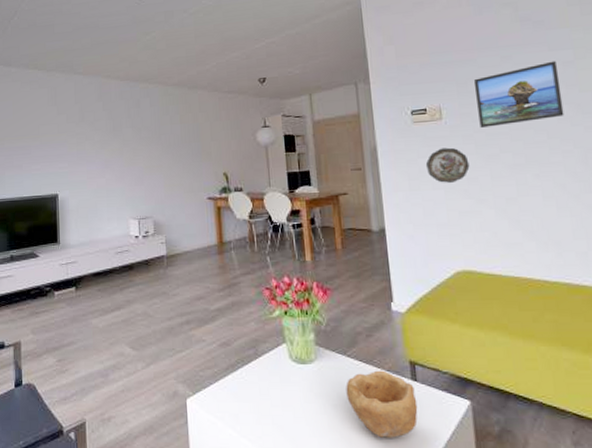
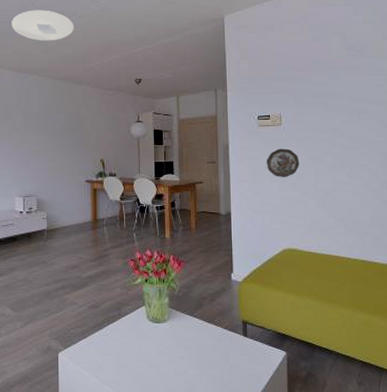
ceiling light: none [116,10,185,45] -> present [11,10,74,42]
bowl: present [346,370,418,438] -> none [191,328,246,382]
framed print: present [473,61,565,128] -> none [307,83,373,134]

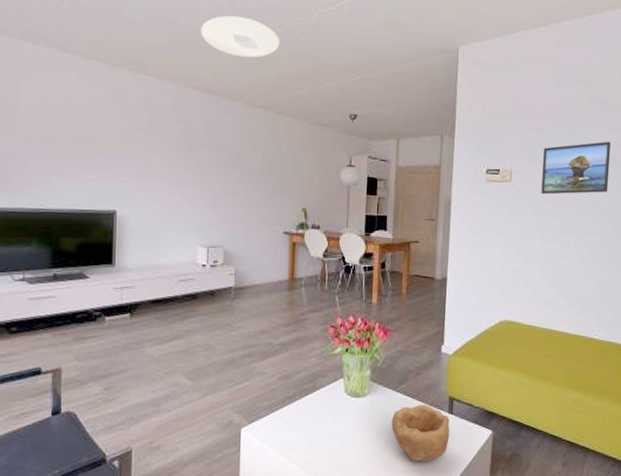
bowl: none [191,328,246,382] -> present [391,404,450,462]
decorative plate: present [266,148,300,177] -> none [490,208,527,241]
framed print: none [307,83,373,134] -> present [541,141,611,195]

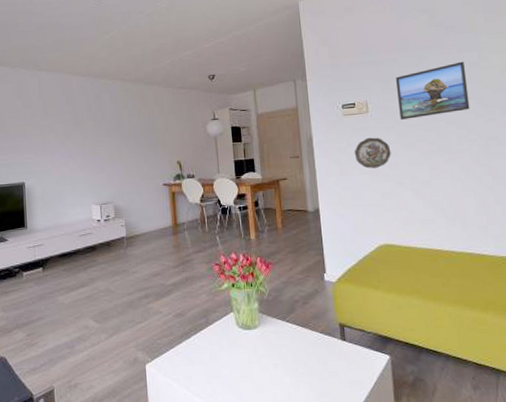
ceiling light: present [201,15,280,58] -> none [77,11,142,44]
bowl: present [391,404,450,462] -> none [285,332,346,390]
decorative plate: none [490,208,527,241] -> present [354,137,391,169]

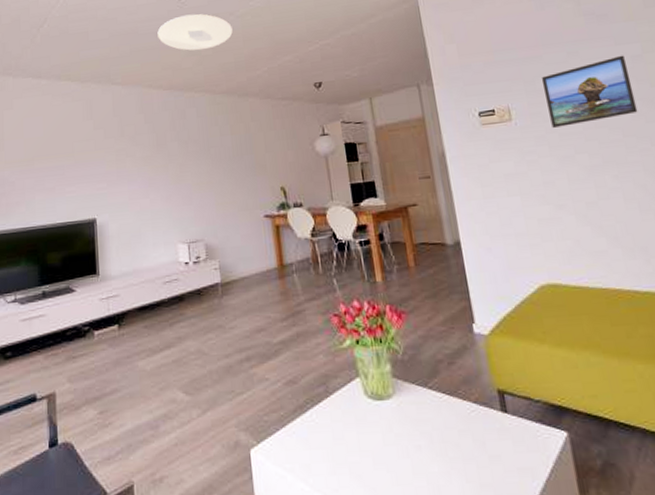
ceiling light: none [77,11,142,44] -> present [157,14,233,51]
decorative plate: present [354,137,391,169] -> none [498,150,545,189]

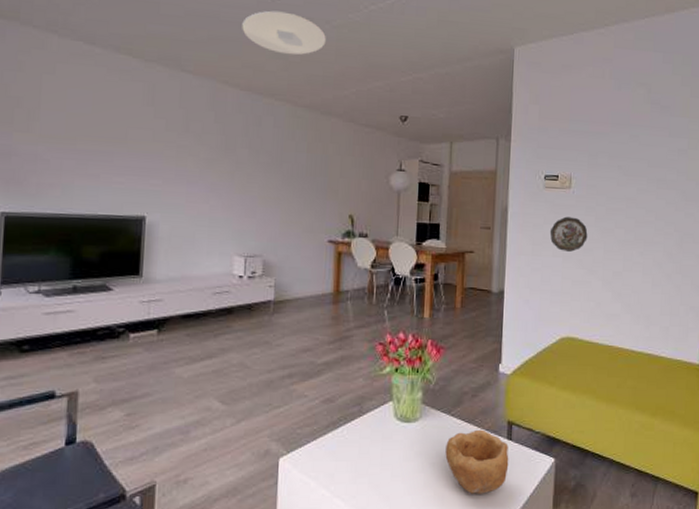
bowl: none [429,402,512,482] -> present [445,429,509,494]
decorative plate: none [498,150,545,189] -> present [549,216,588,252]
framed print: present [541,55,638,128] -> none [602,147,674,202]

